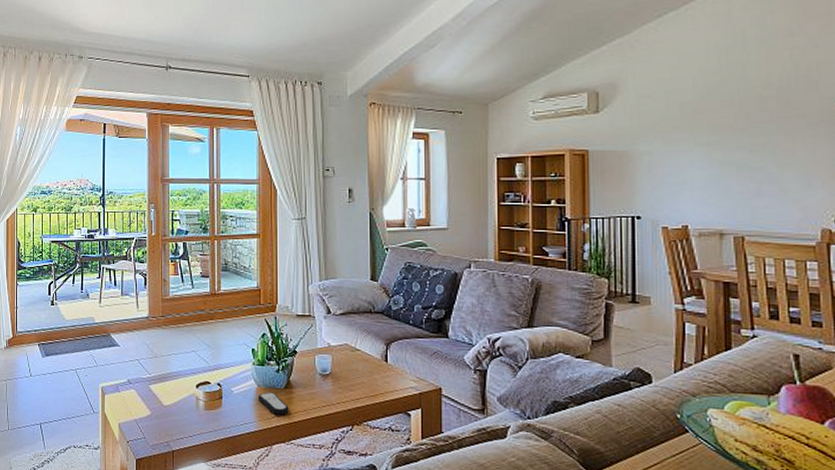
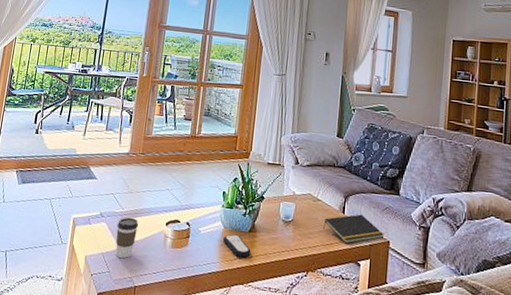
coffee cup: none [147,382,169,423] -> present [115,217,139,258]
notepad: none [365,361,435,394] -> present [323,214,385,244]

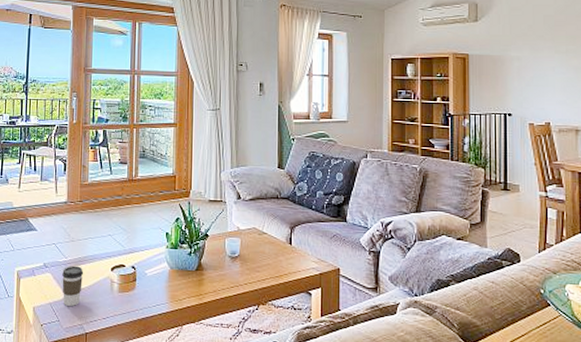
remote control: present [222,234,251,258] -> none [170,274,200,296]
notepad: present [323,214,385,244] -> none [271,244,334,275]

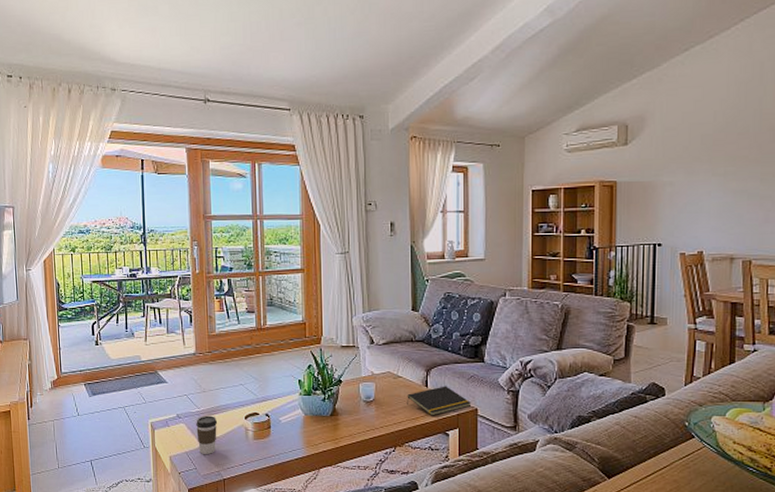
notepad: none [271,244,334,275] -> present [407,386,472,416]

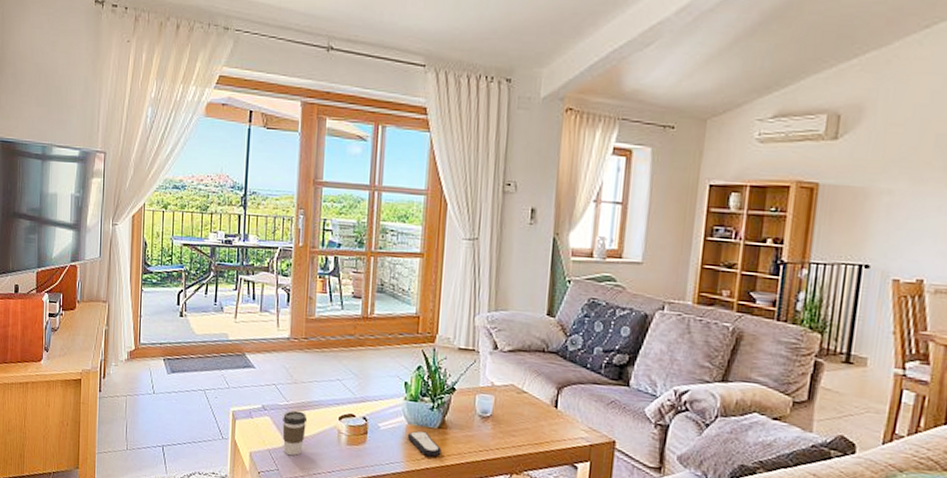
remote control: none [304,419,335,441] -> present [407,430,442,457]
notepad: present [407,386,472,416] -> none [530,409,609,444]

